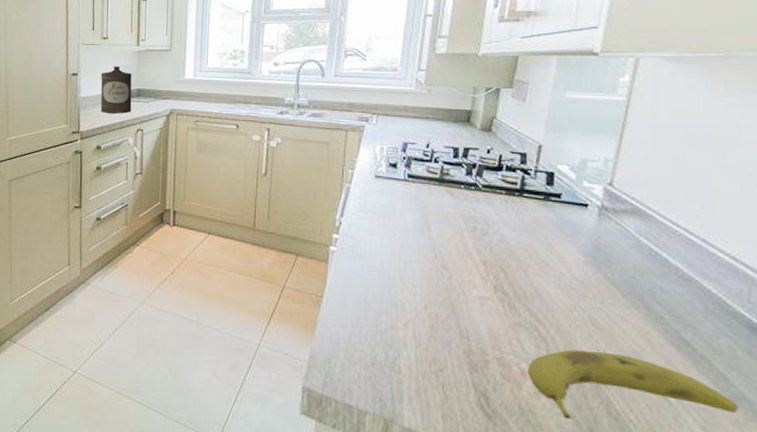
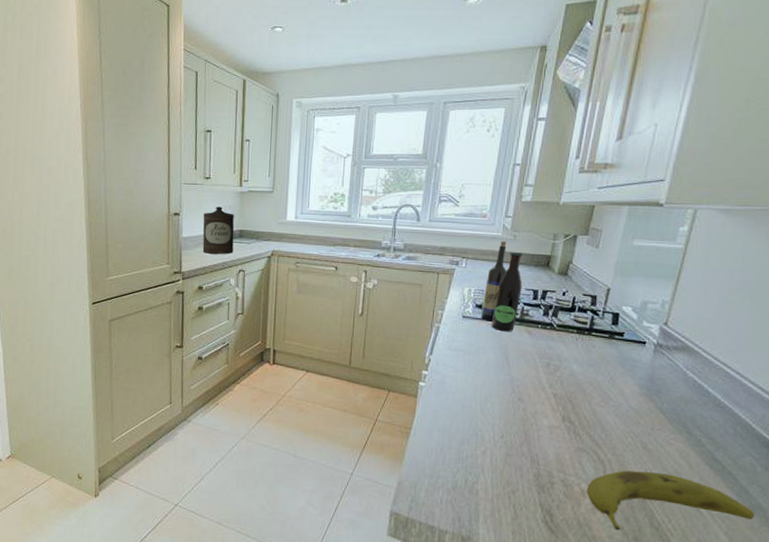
wine bottle: none [395,95,422,182] -> present [480,241,507,321]
bottle: none [407,107,440,193] -> present [491,252,523,332]

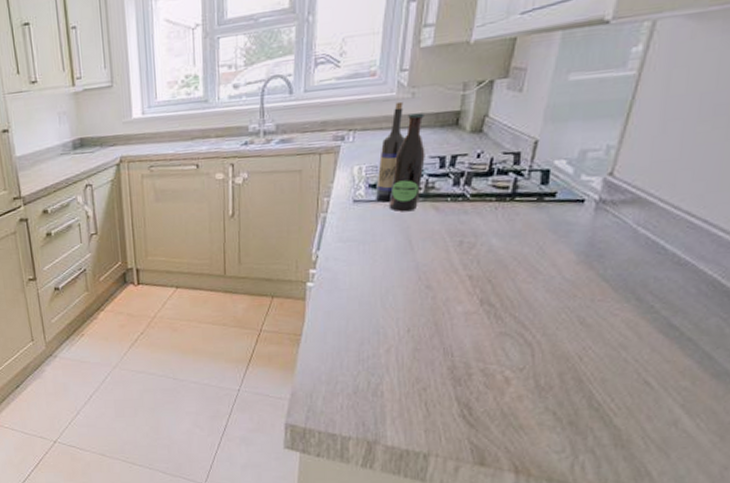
canister: present [202,206,235,255] -> none [35,114,76,172]
fruit: present [587,470,755,531] -> none [512,348,720,416]

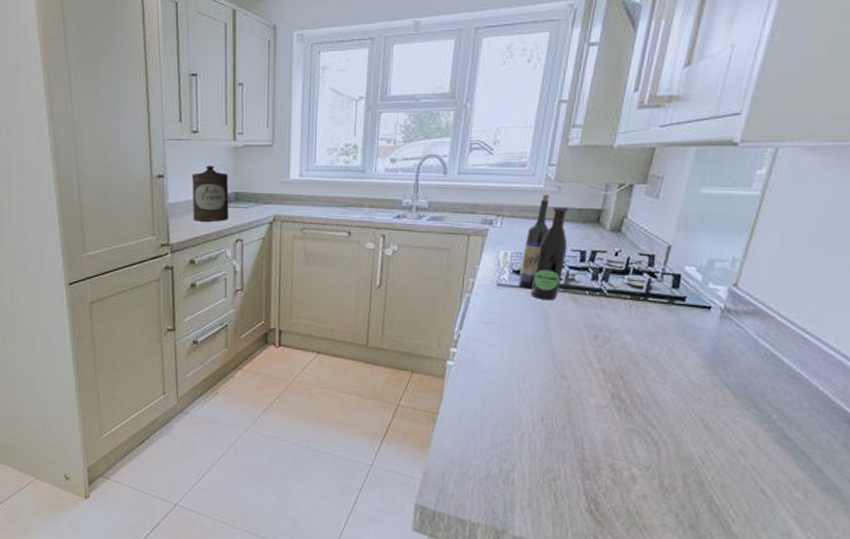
canister: none [35,114,76,172] -> present [192,165,229,223]

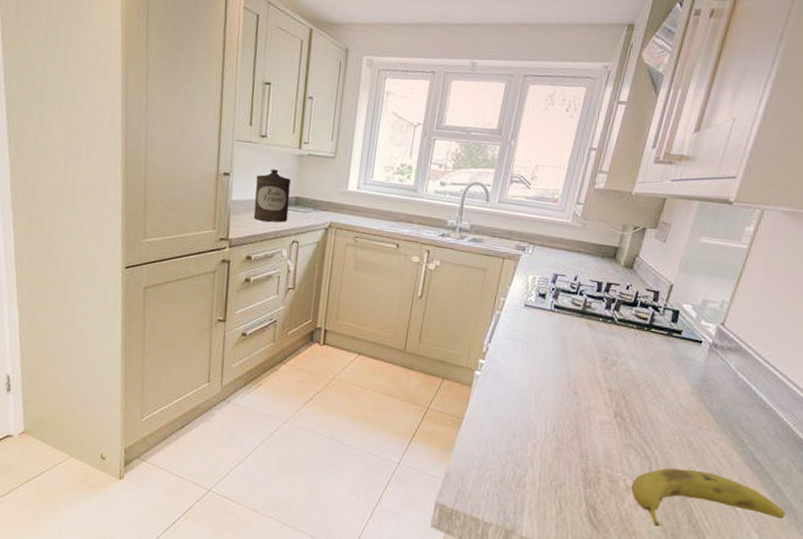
wine bottle: present [518,194,550,289] -> none [542,228,576,312]
bottle: present [530,207,569,301] -> none [552,241,591,324]
fruit: none [638,452,829,518] -> present [631,468,786,527]

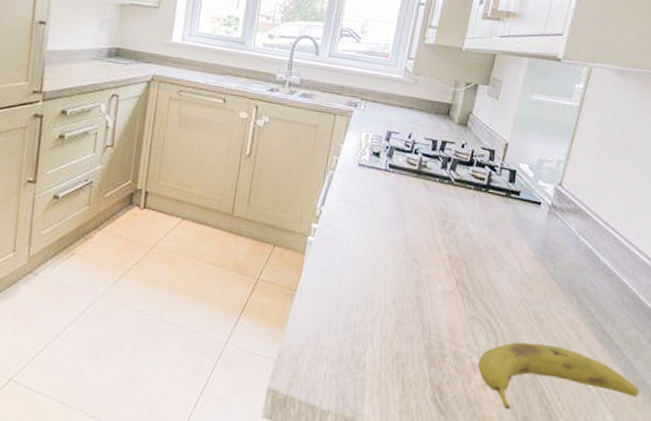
canister: present [253,169,291,223] -> none [70,18,111,75]

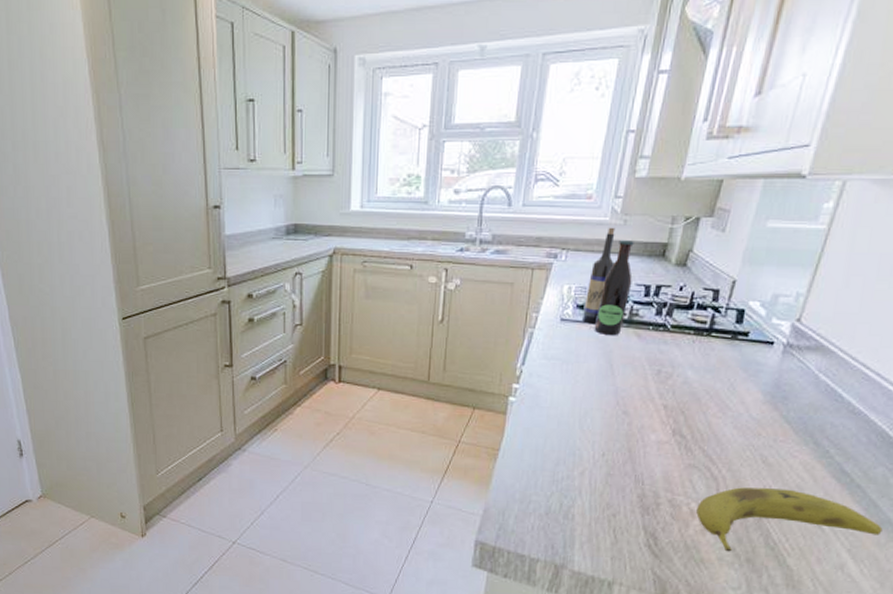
wine bottle: none [377,84,408,172] -> present [581,227,616,324]
bottle: none [387,97,424,184] -> present [594,240,634,336]

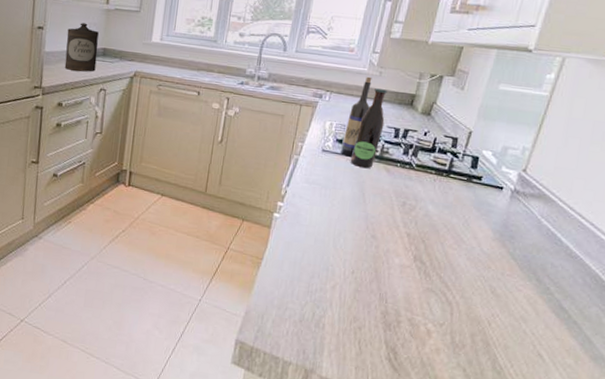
canister: none [249,196,288,256] -> present [64,23,99,72]
fruit: present [696,487,883,552] -> none [432,313,597,372]

